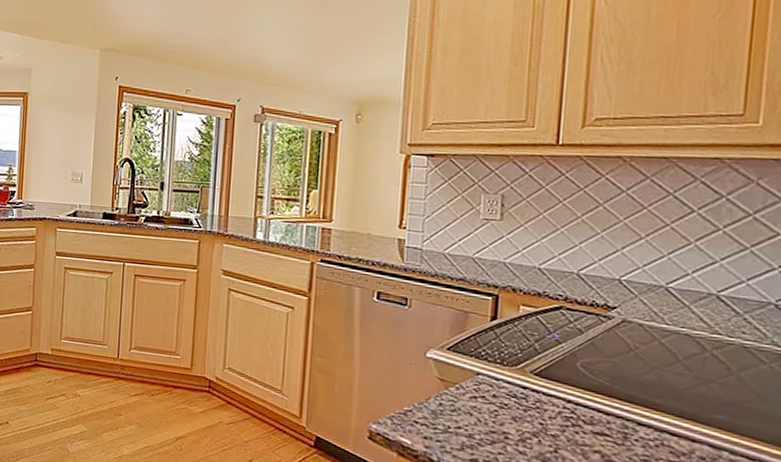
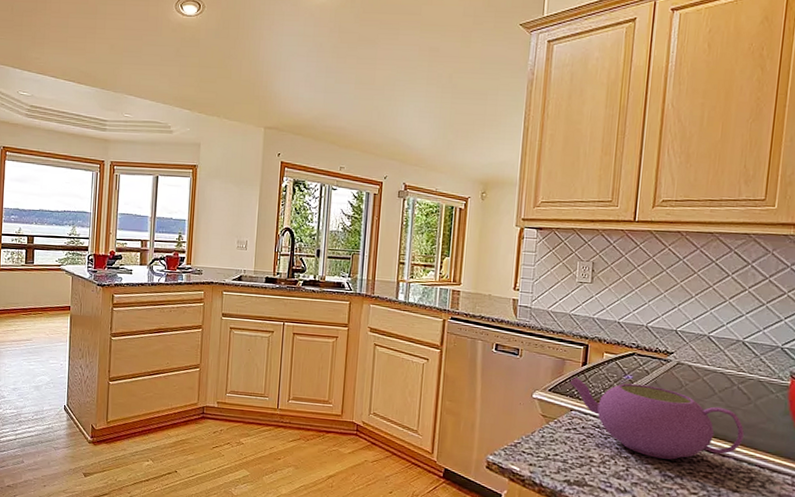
teapot: none [474,333,723,442] -> present [569,376,744,460]

